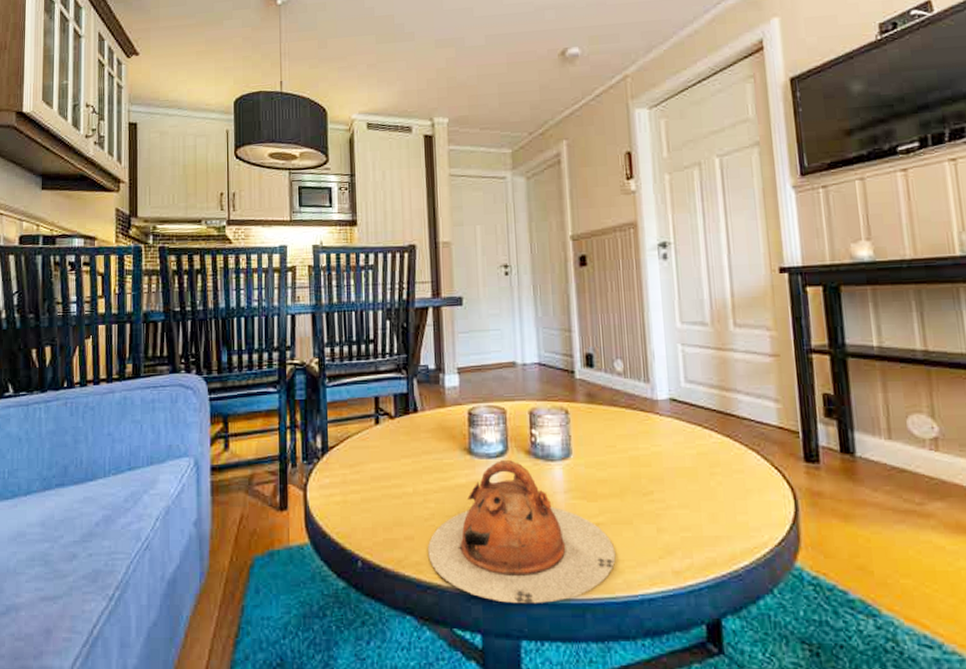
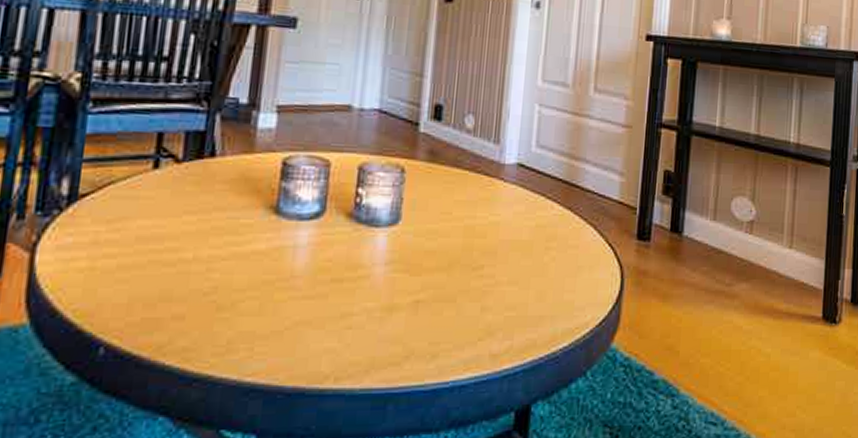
teapot: present [428,460,616,604] -> none [201,223,432,396]

